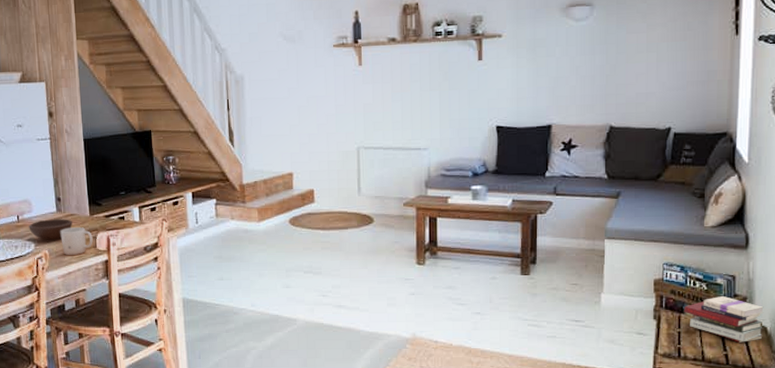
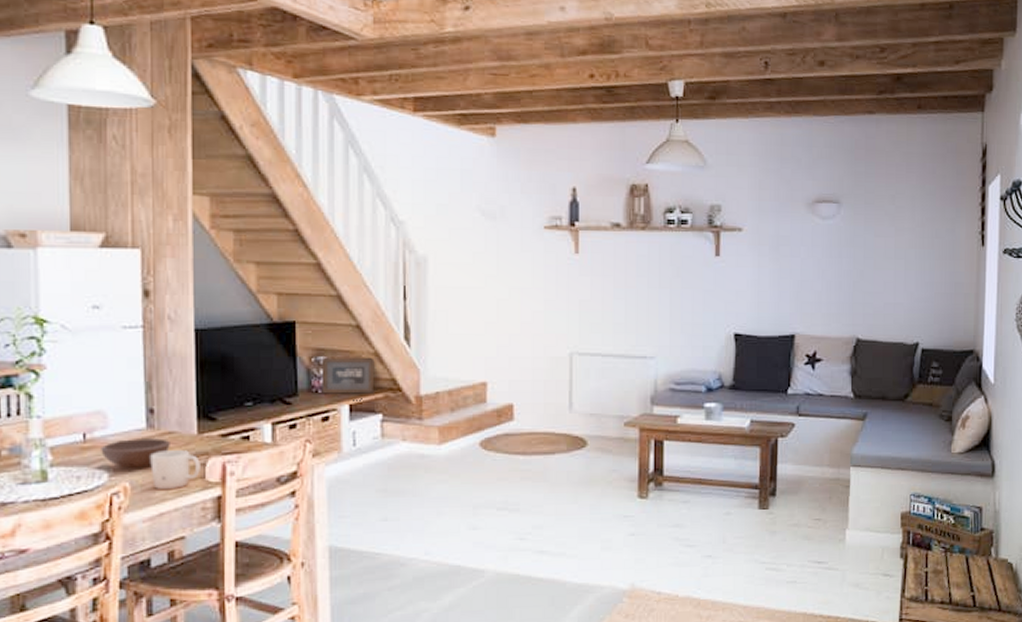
picture frame: none [171,156,209,185] -> present [321,358,375,394]
books: present [684,296,764,343] -> none [931,530,1010,582]

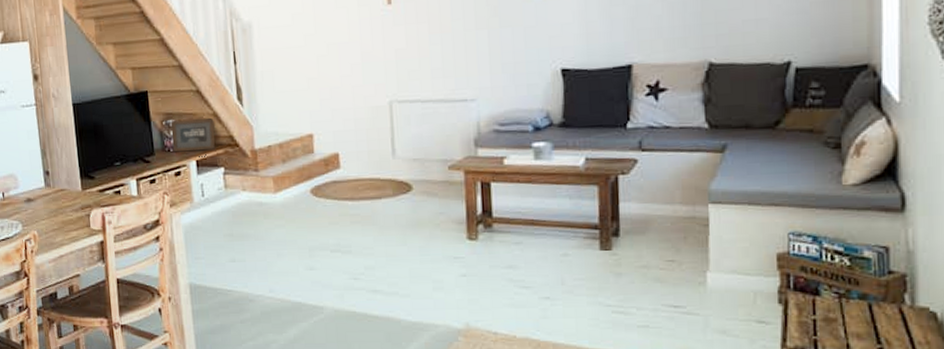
bowl: present [101,438,170,468] -> none [15,195,63,220]
mug: present [150,450,200,490] -> none [49,204,86,237]

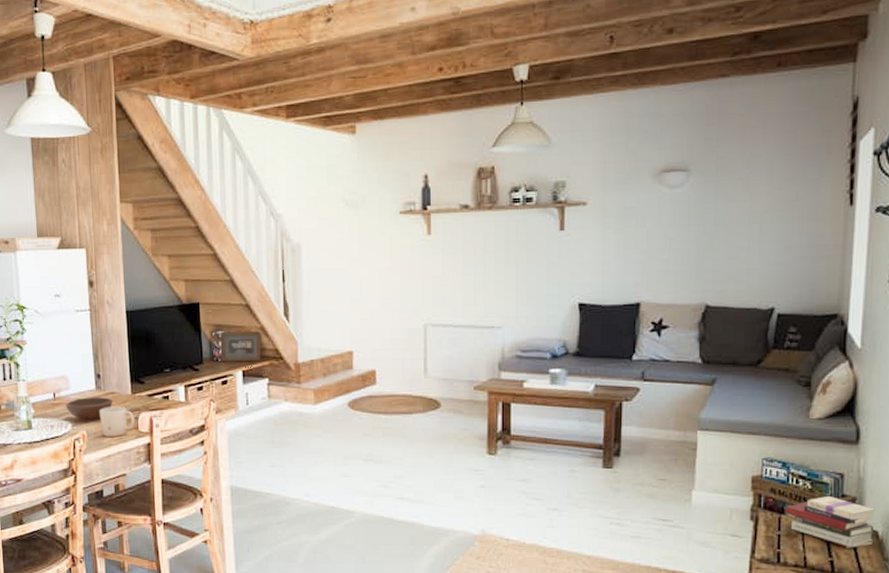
bowl: none [15,195,63,220] -> present [66,397,113,420]
mug: none [49,204,86,237] -> present [99,407,135,438]
books: none [819,273,931,333] -> present [785,496,875,548]

